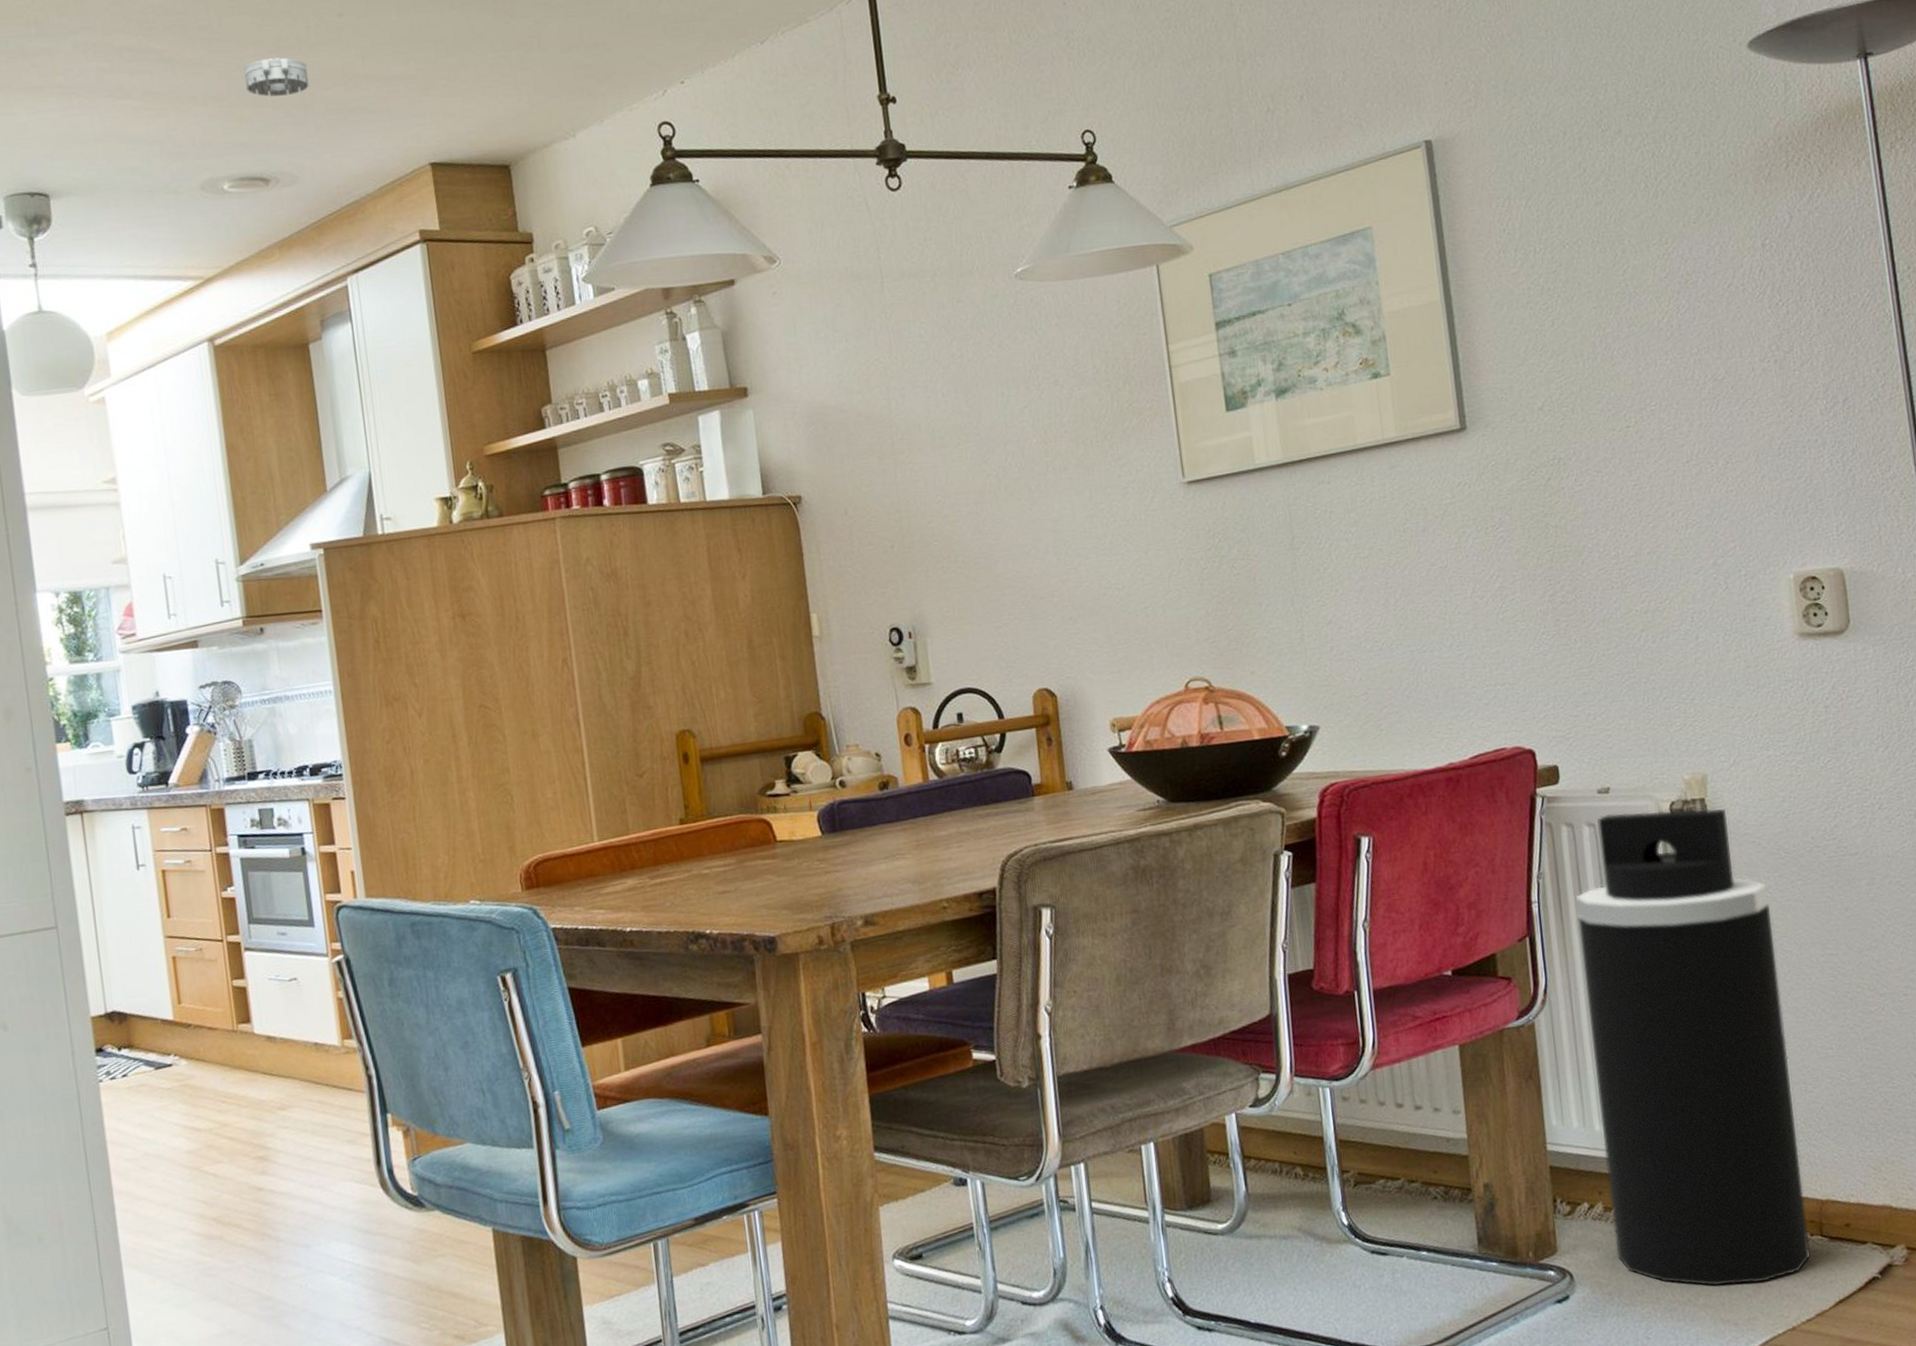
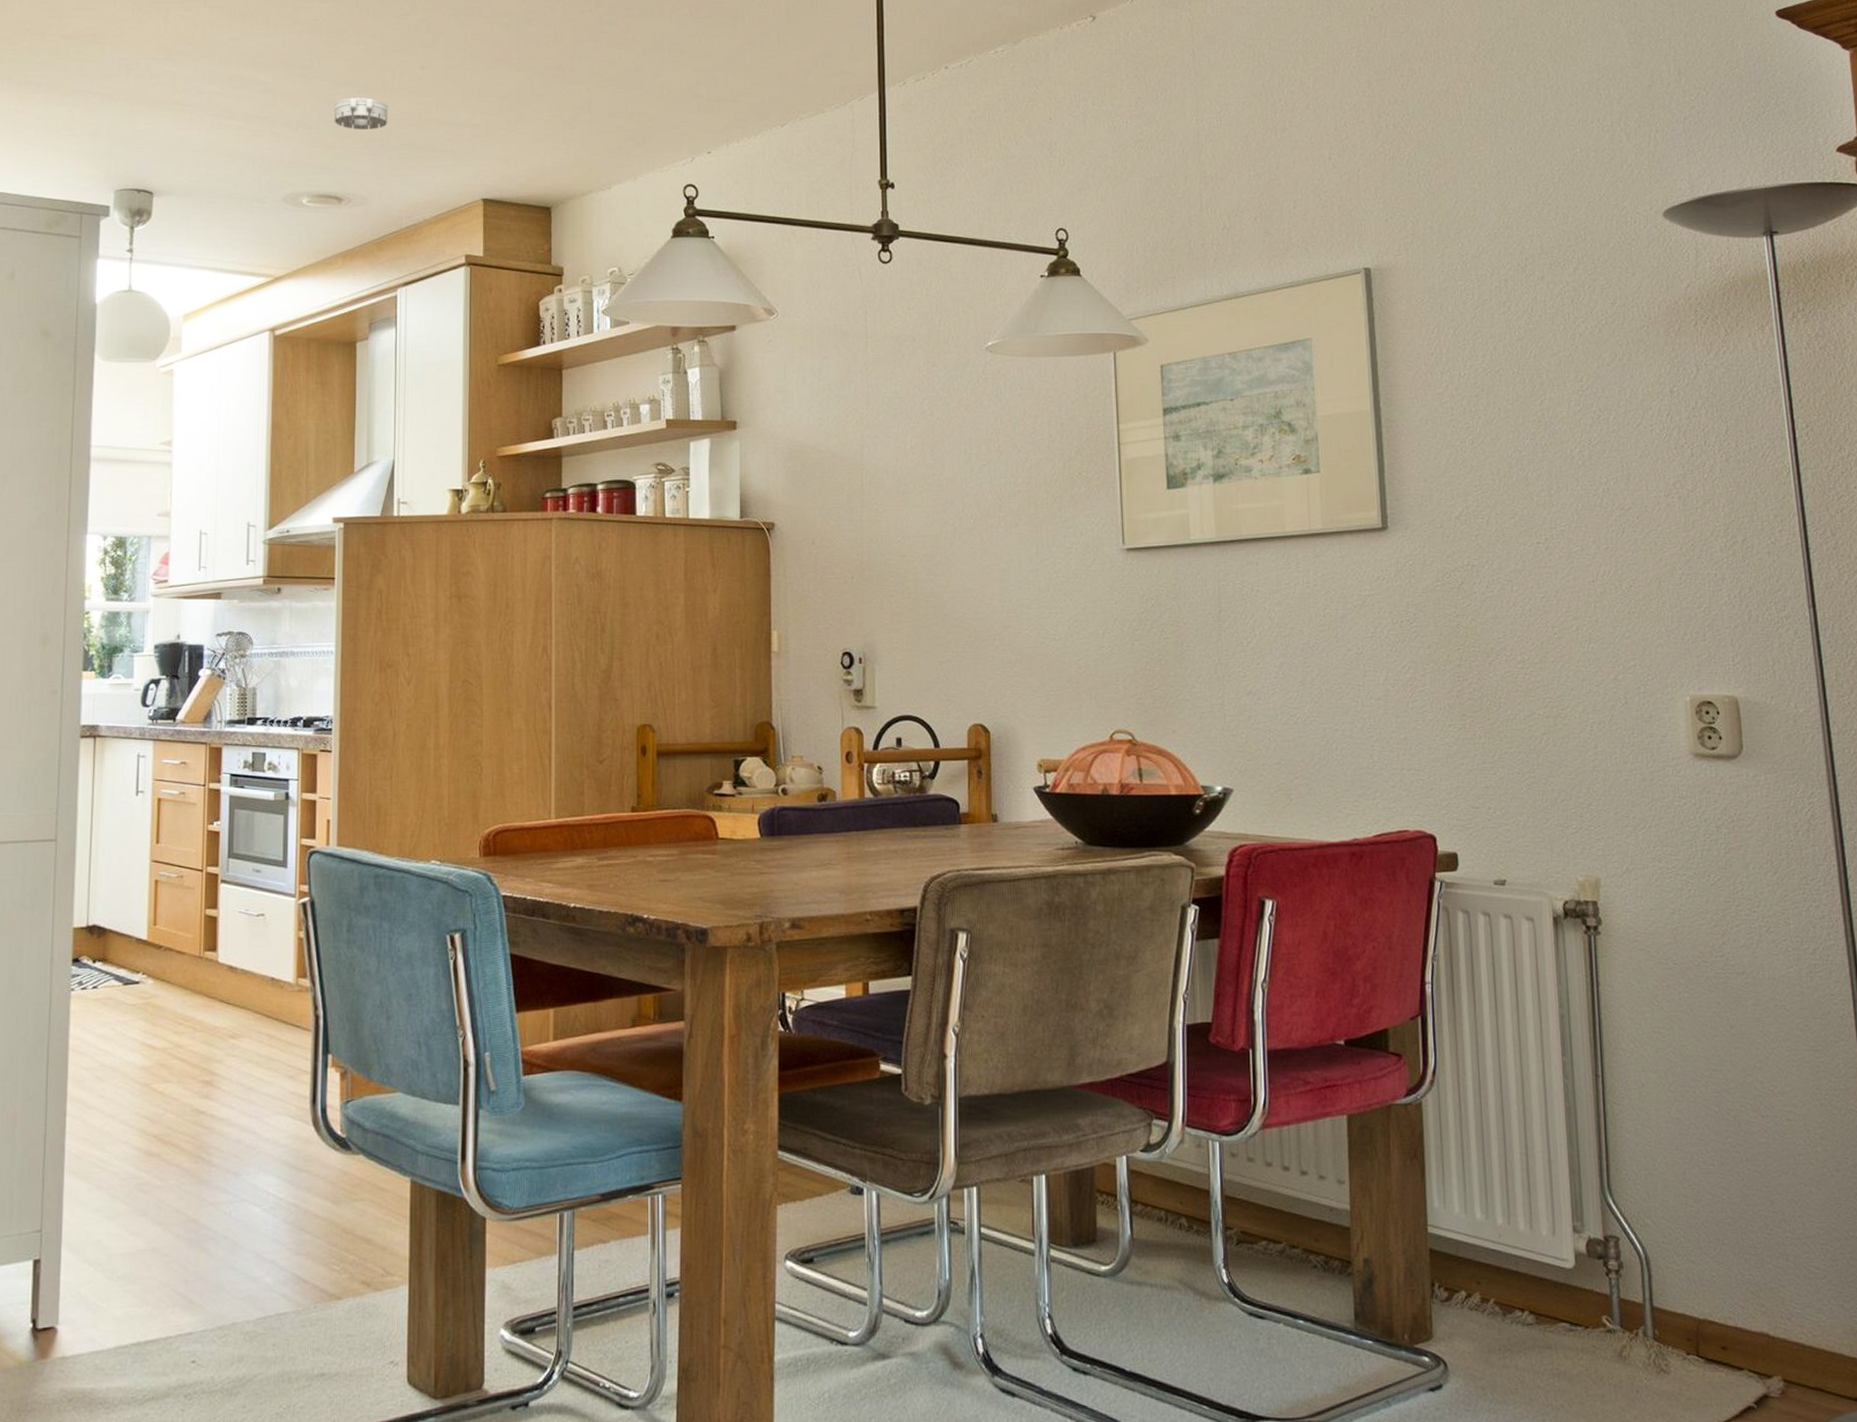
trash can: present [1575,809,1811,1287] -> none [1468,905,1686,1397]

